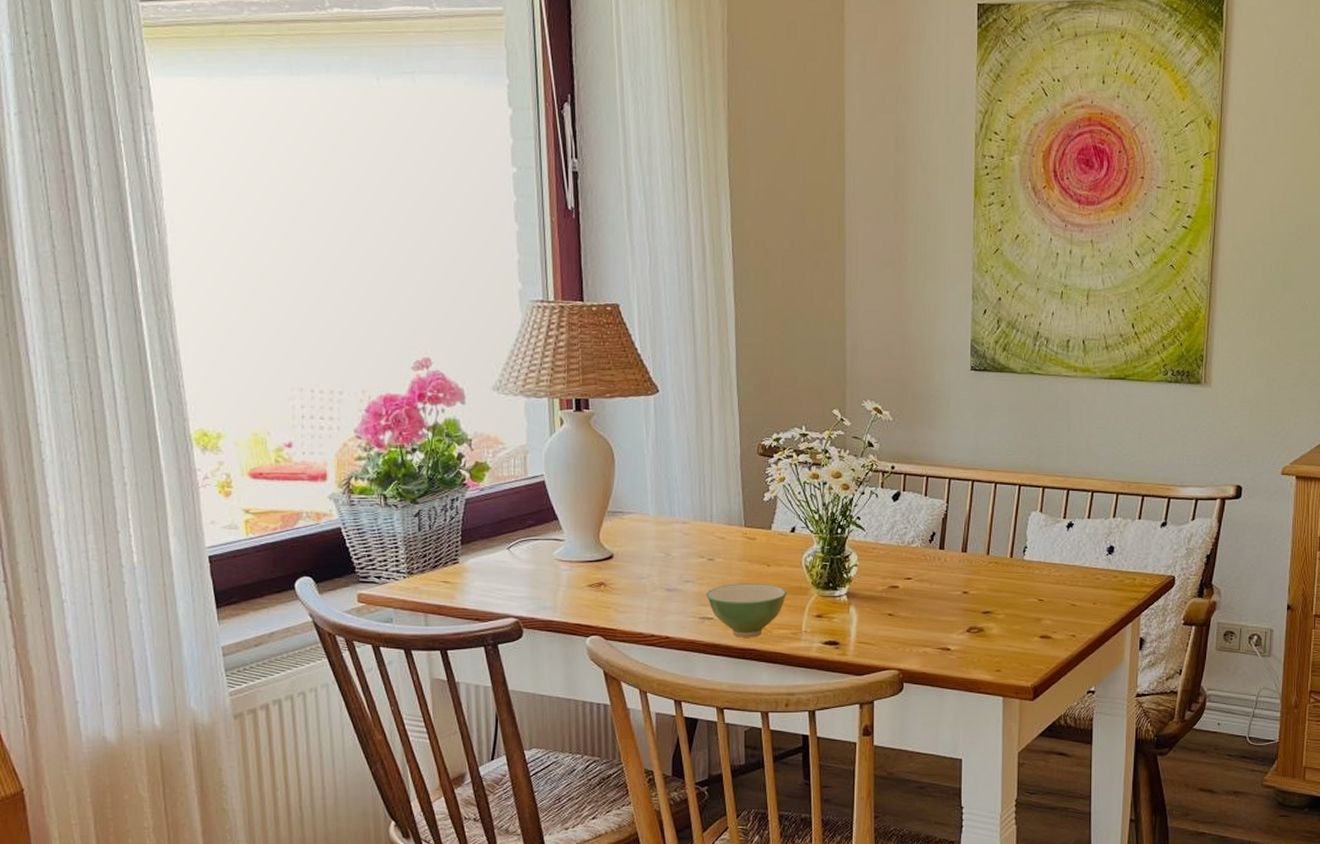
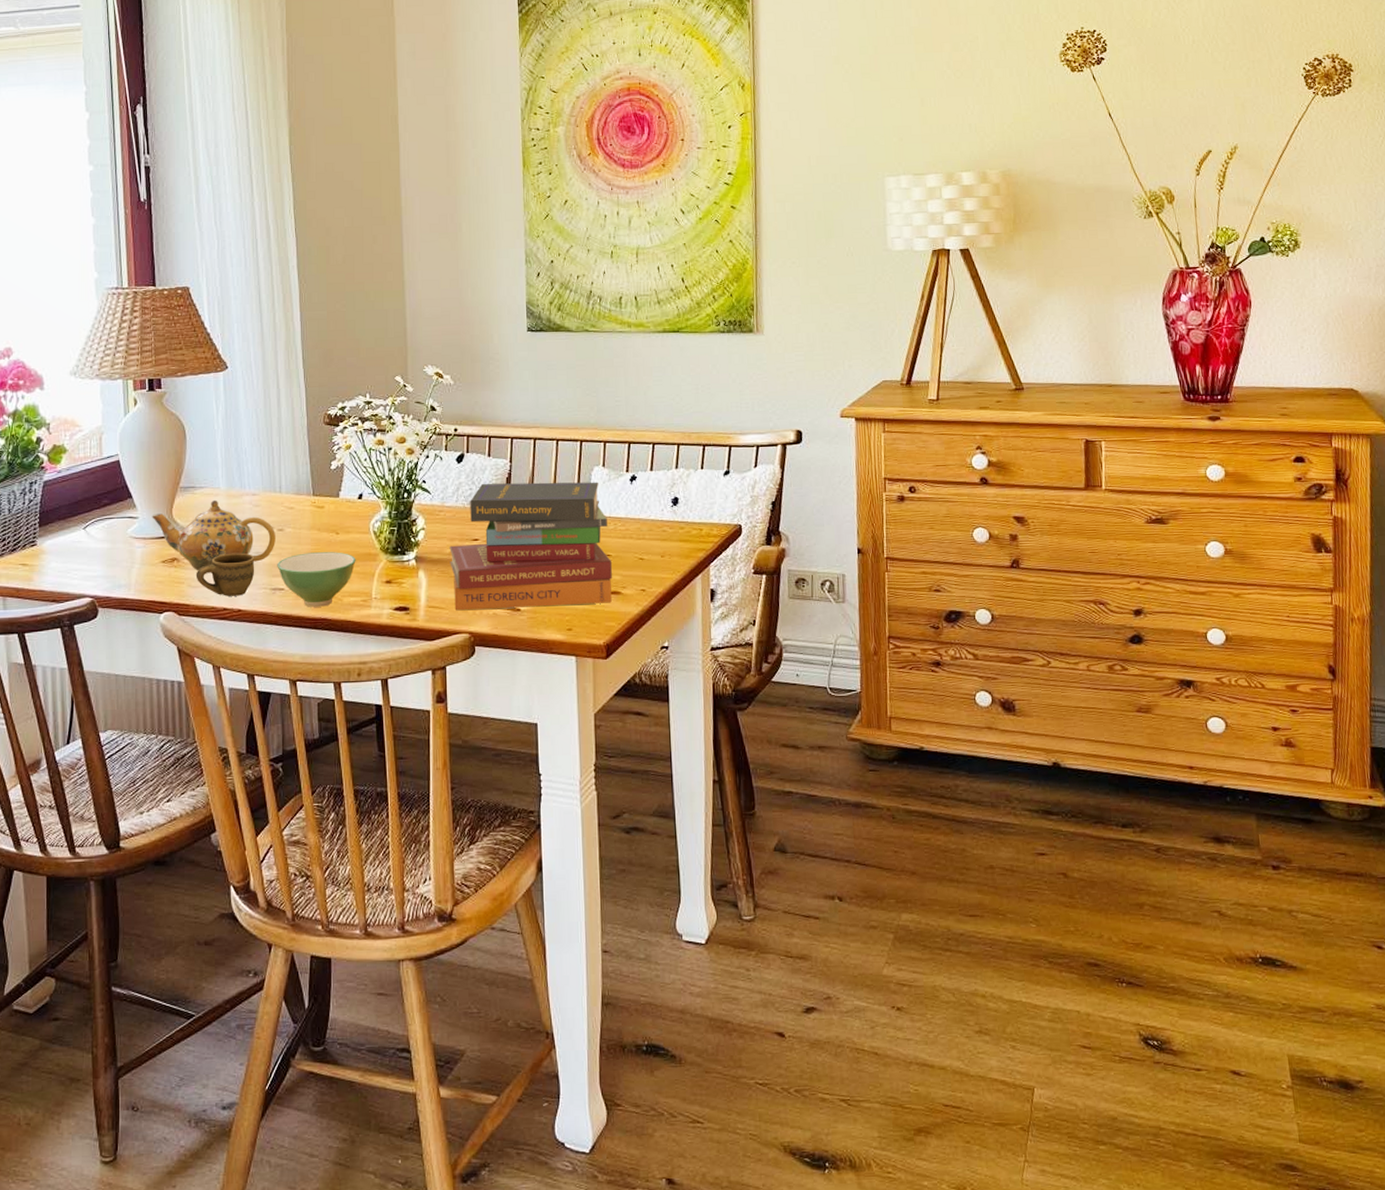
teapot: none [578,526,705,596] -> present [152,499,276,570]
cup: none [623,580,684,623] -> present [195,552,255,596]
books: none [881,522,1045,648] -> present [449,482,613,611]

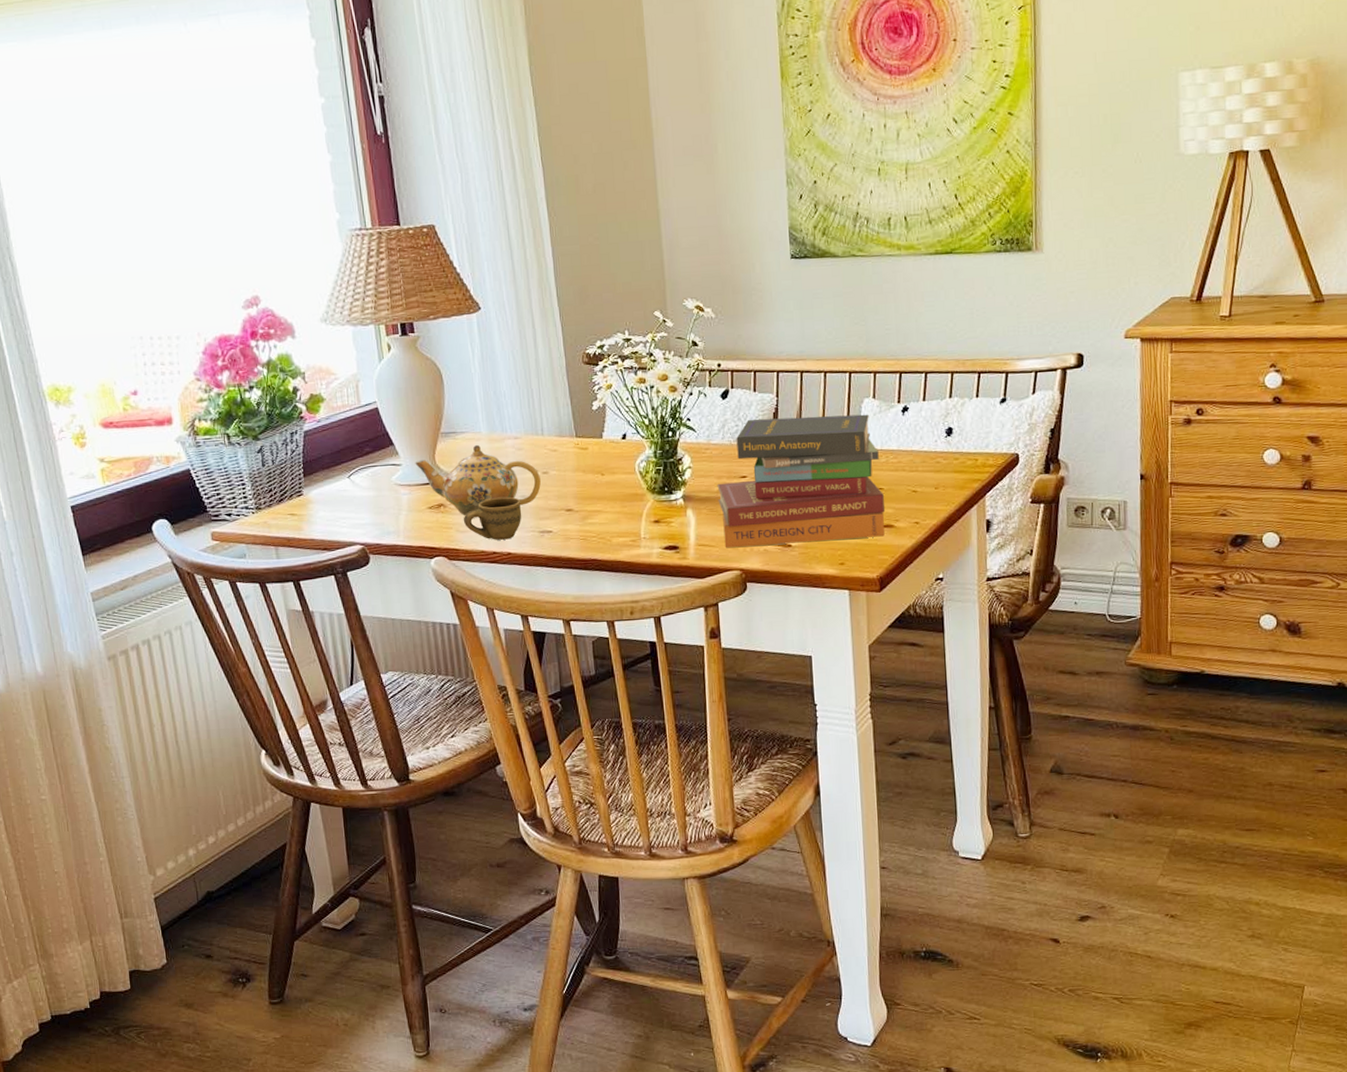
bowl: present [277,552,356,607] -> none [544,493,623,549]

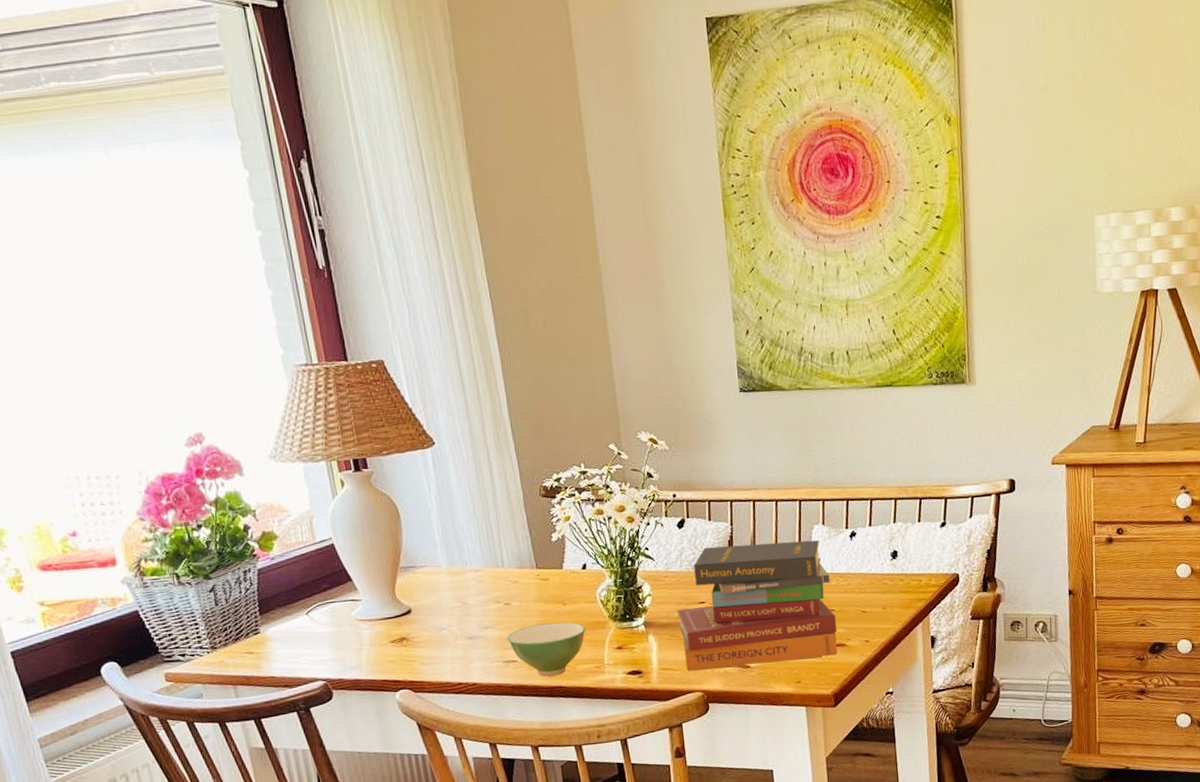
teapot: present [415,444,541,515] -> none [374,578,504,648]
cup: present [463,496,522,540] -> none [426,628,486,671]
bowl: none [544,493,623,549] -> present [507,622,586,677]

